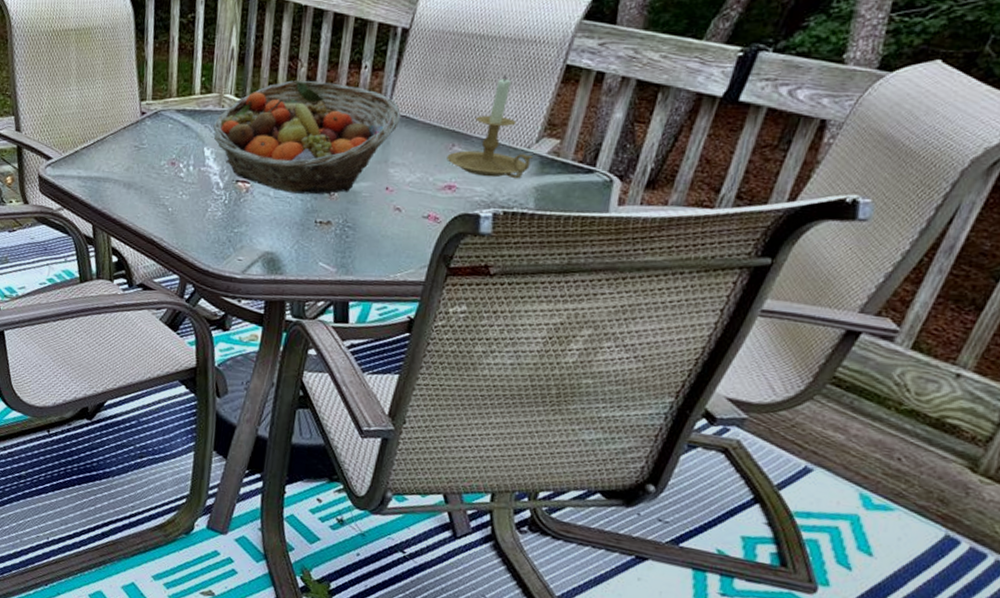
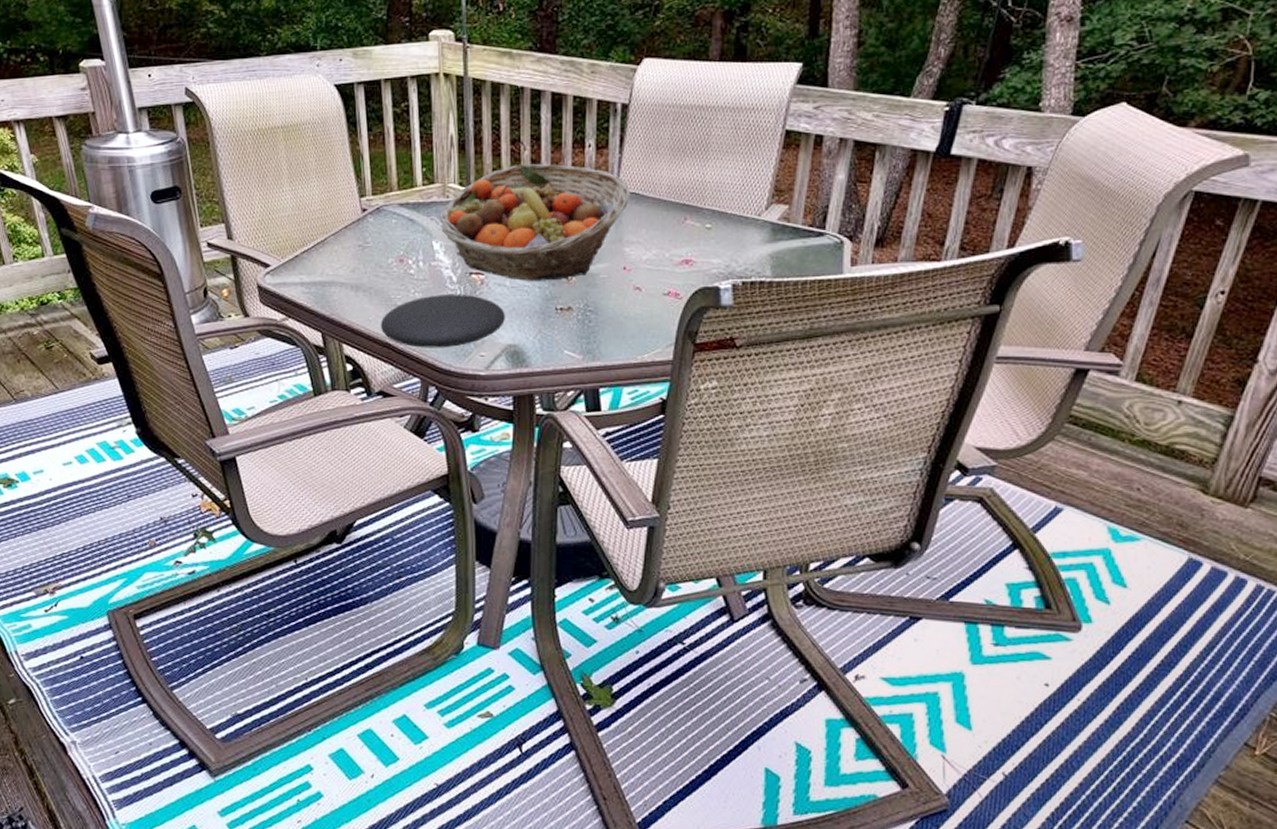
plate: none [147,198,266,250] -> present [380,295,505,348]
candle holder: present [447,75,533,179] -> none [680,144,764,248]

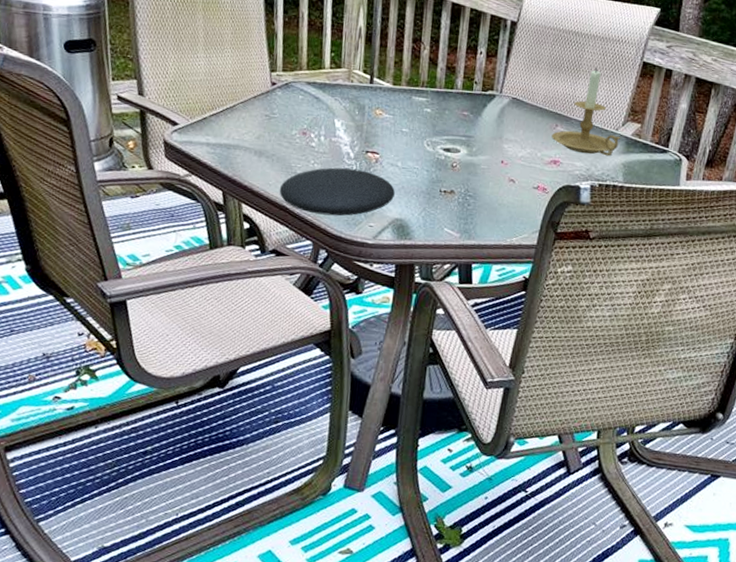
fruit basket: present [440,163,629,281] -> none [343,61,512,166]
candle holder: none [680,144,764,248] -> present [551,67,620,156]

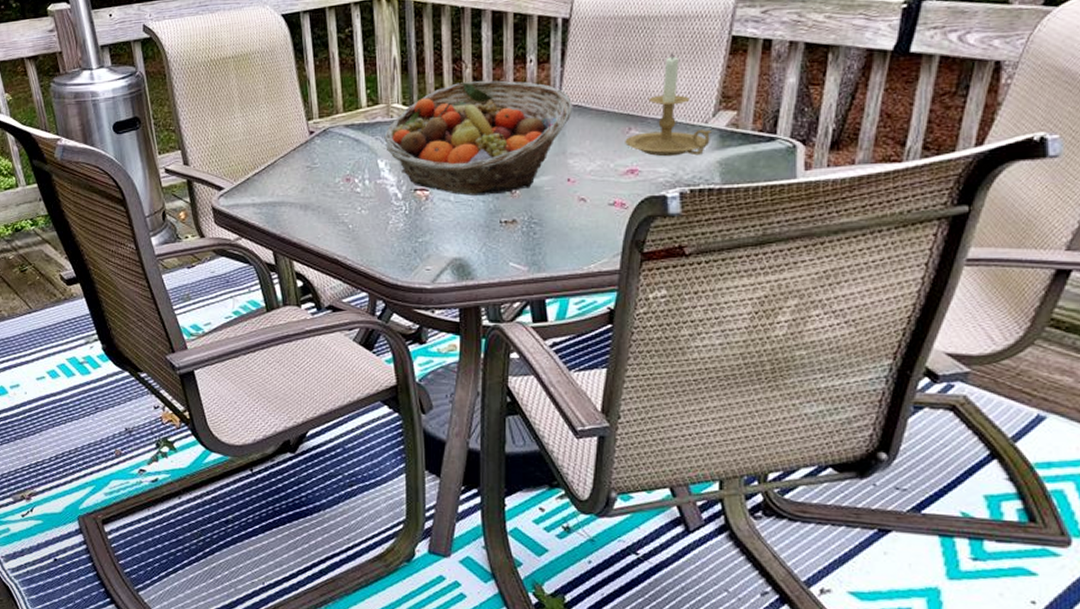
plate: present [279,167,395,216] -> none [328,211,450,263]
fruit basket: none [343,61,512,166] -> present [384,80,572,196]

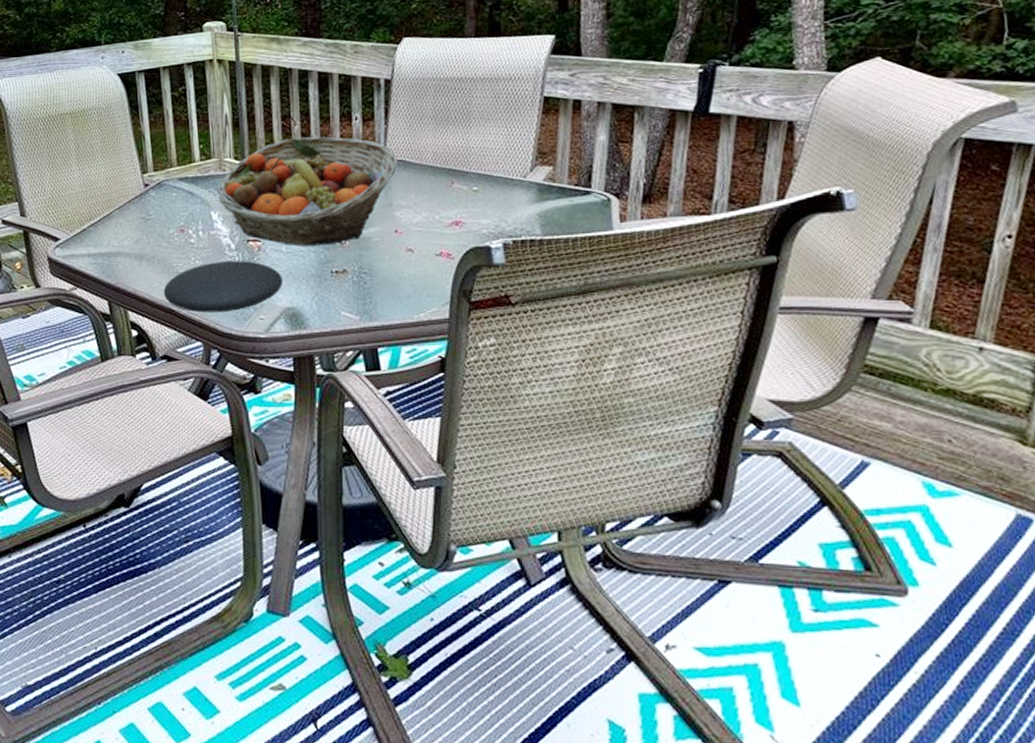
plate: none [328,211,450,263] -> present [163,261,282,313]
candle holder: present [625,53,712,157] -> none [448,112,530,209]

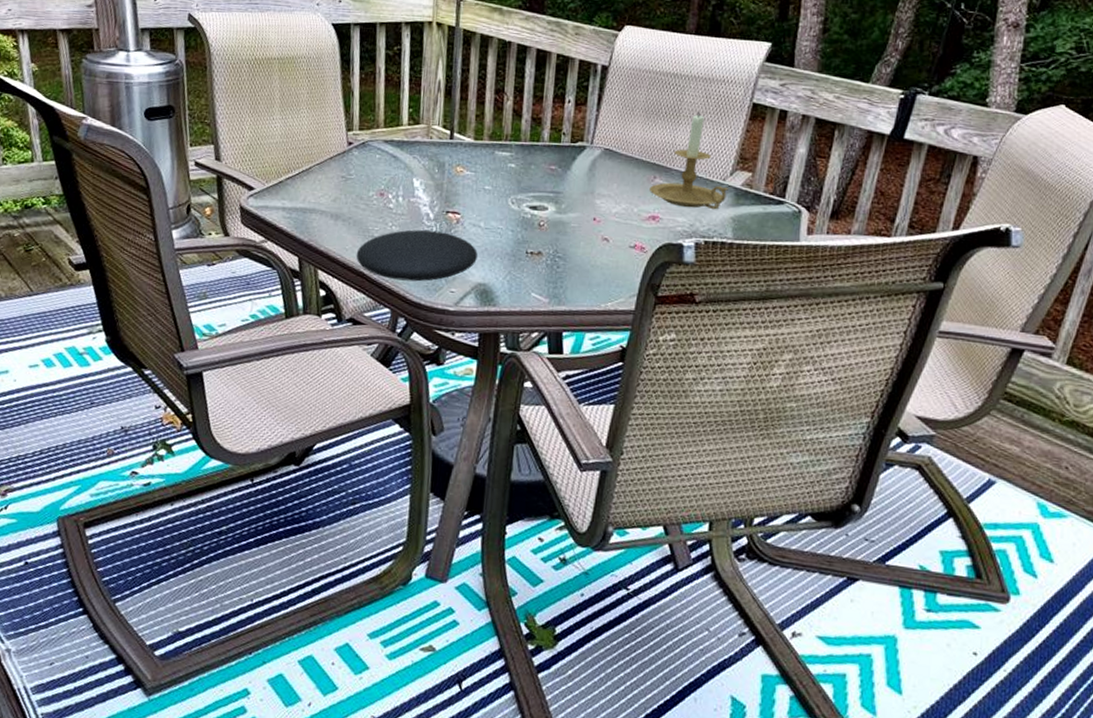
fruit basket: present [217,136,397,246] -> none [421,112,604,226]
candle holder: none [448,112,530,209] -> present [649,111,728,210]

